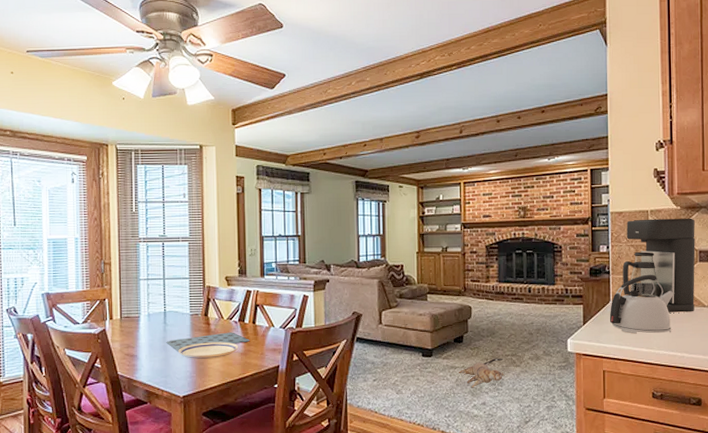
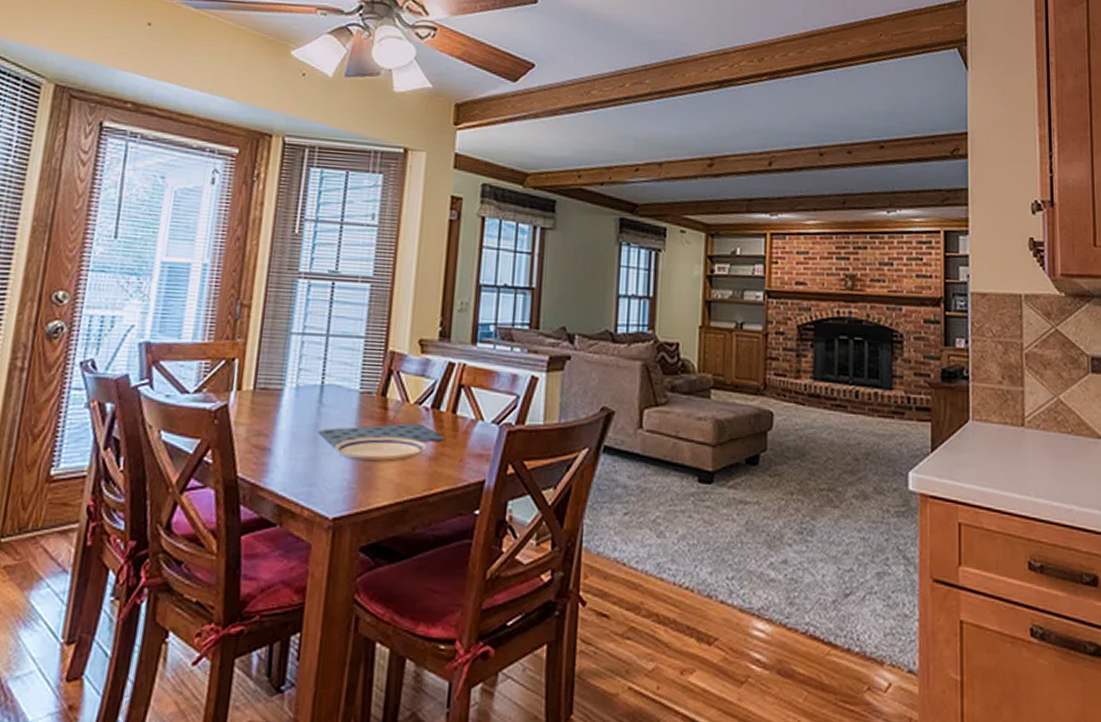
cat: present [459,358,504,388] -> none [750,492,816,537]
kettle: present [609,274,675,334] -> none [968,385,1059,474]
coffee maker: present [622,218,696,313] -> none [986,305,1086,445]

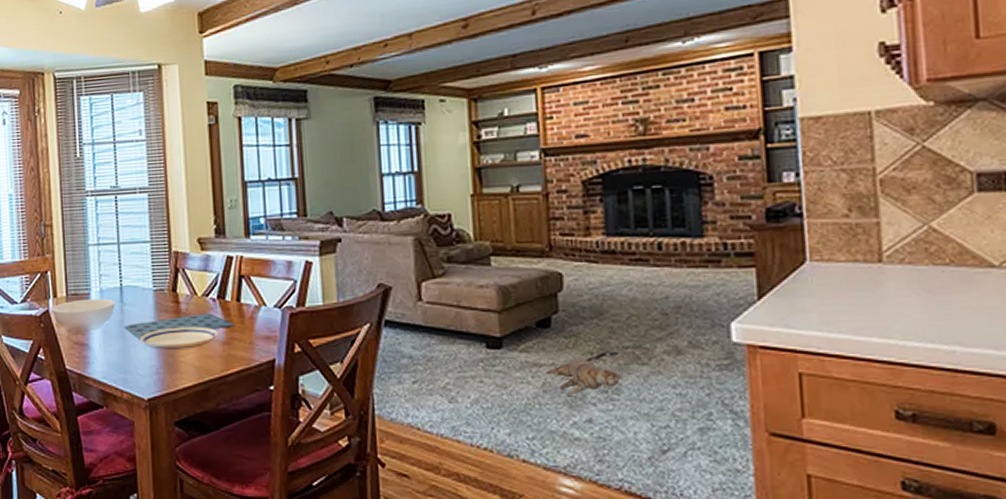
bowl: none [232,395,313,434] -> present [52,298,116,332]
cat: none [750,492,816,537] -> present [546,351,622,397]

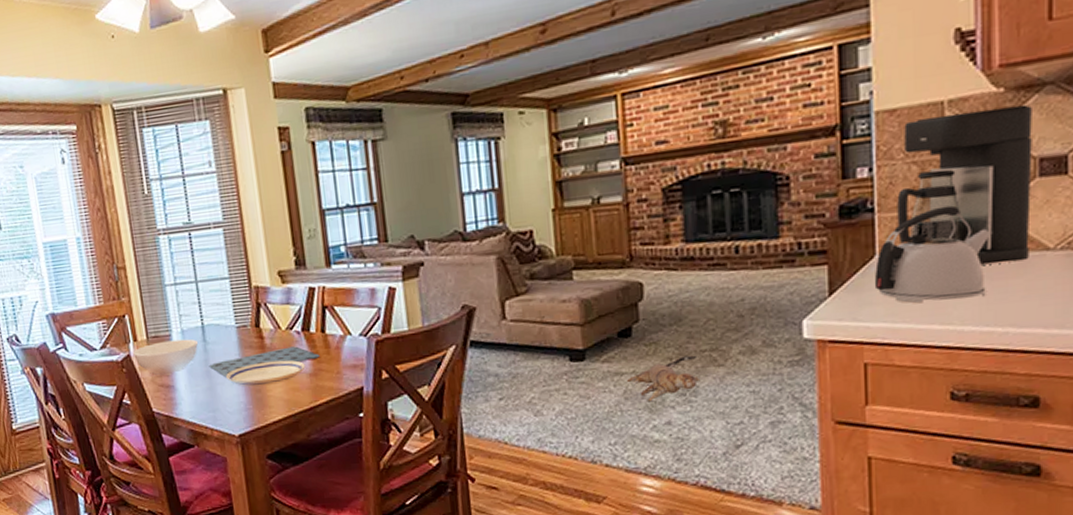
kettle: none [806,215,931,314] -> present [874,205,993,304]
coffee maker: none [826,119,973,278] -> present [897,104,1032,265]

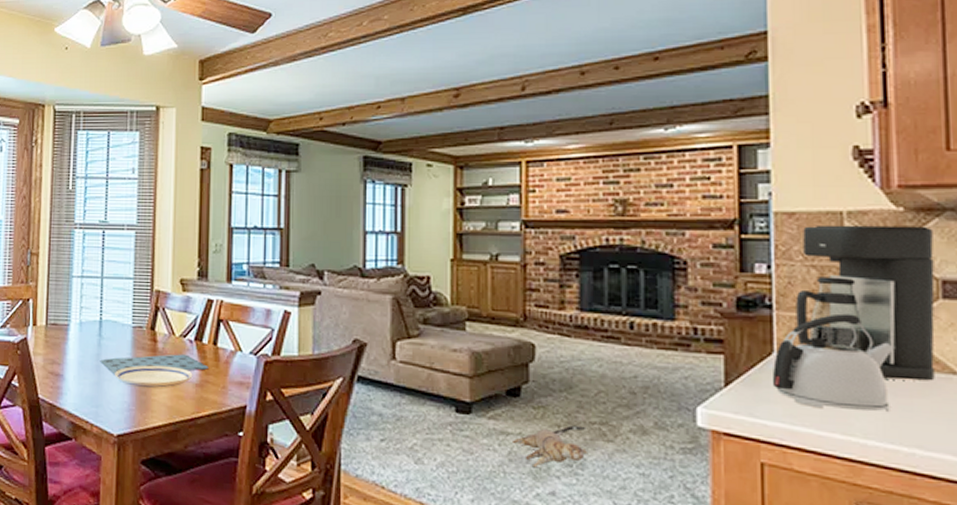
bowl: present [133,339,199,375] -> none [30,329,94,363]

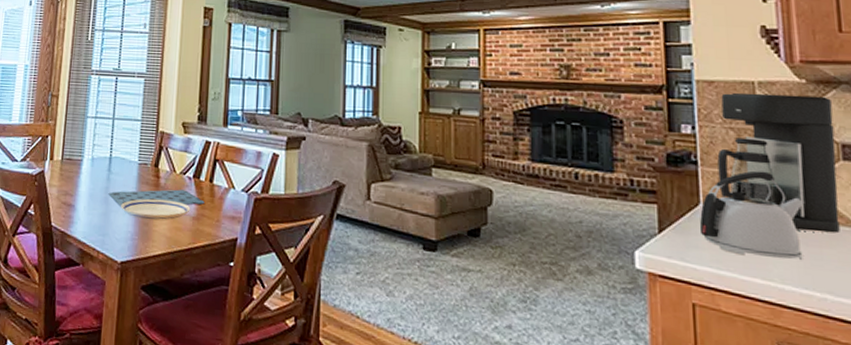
cat: present [513,425,587,468] -> none [474,264,539,303]

